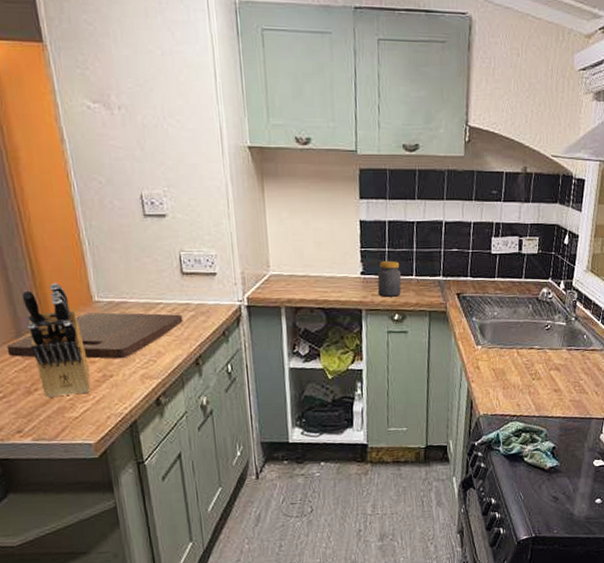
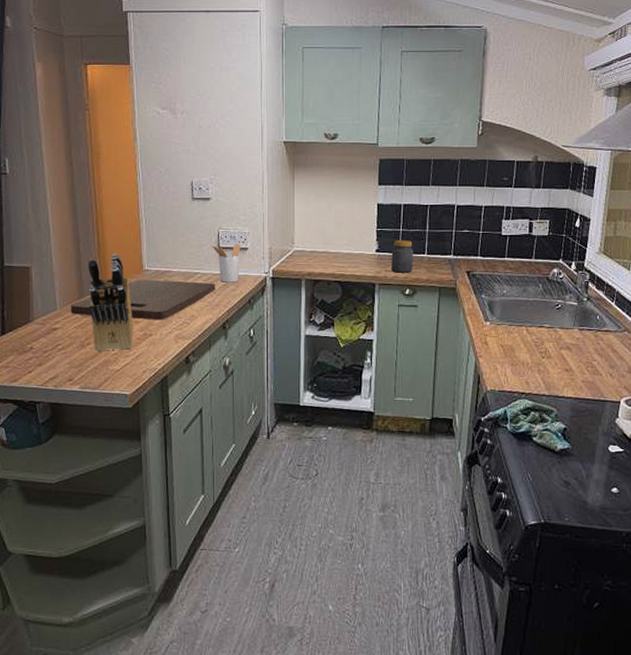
utensil holder: none [174,267,209,313] -> present [212,243,241,283]

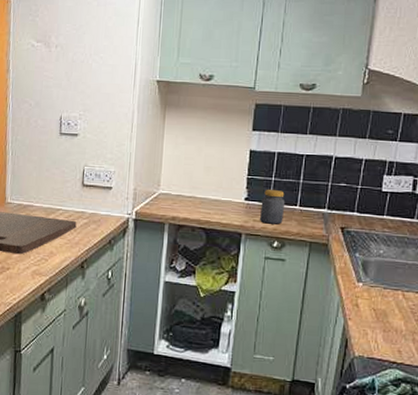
utensil holder: present [212,243,241,283] -> none [76,181,106,222]

